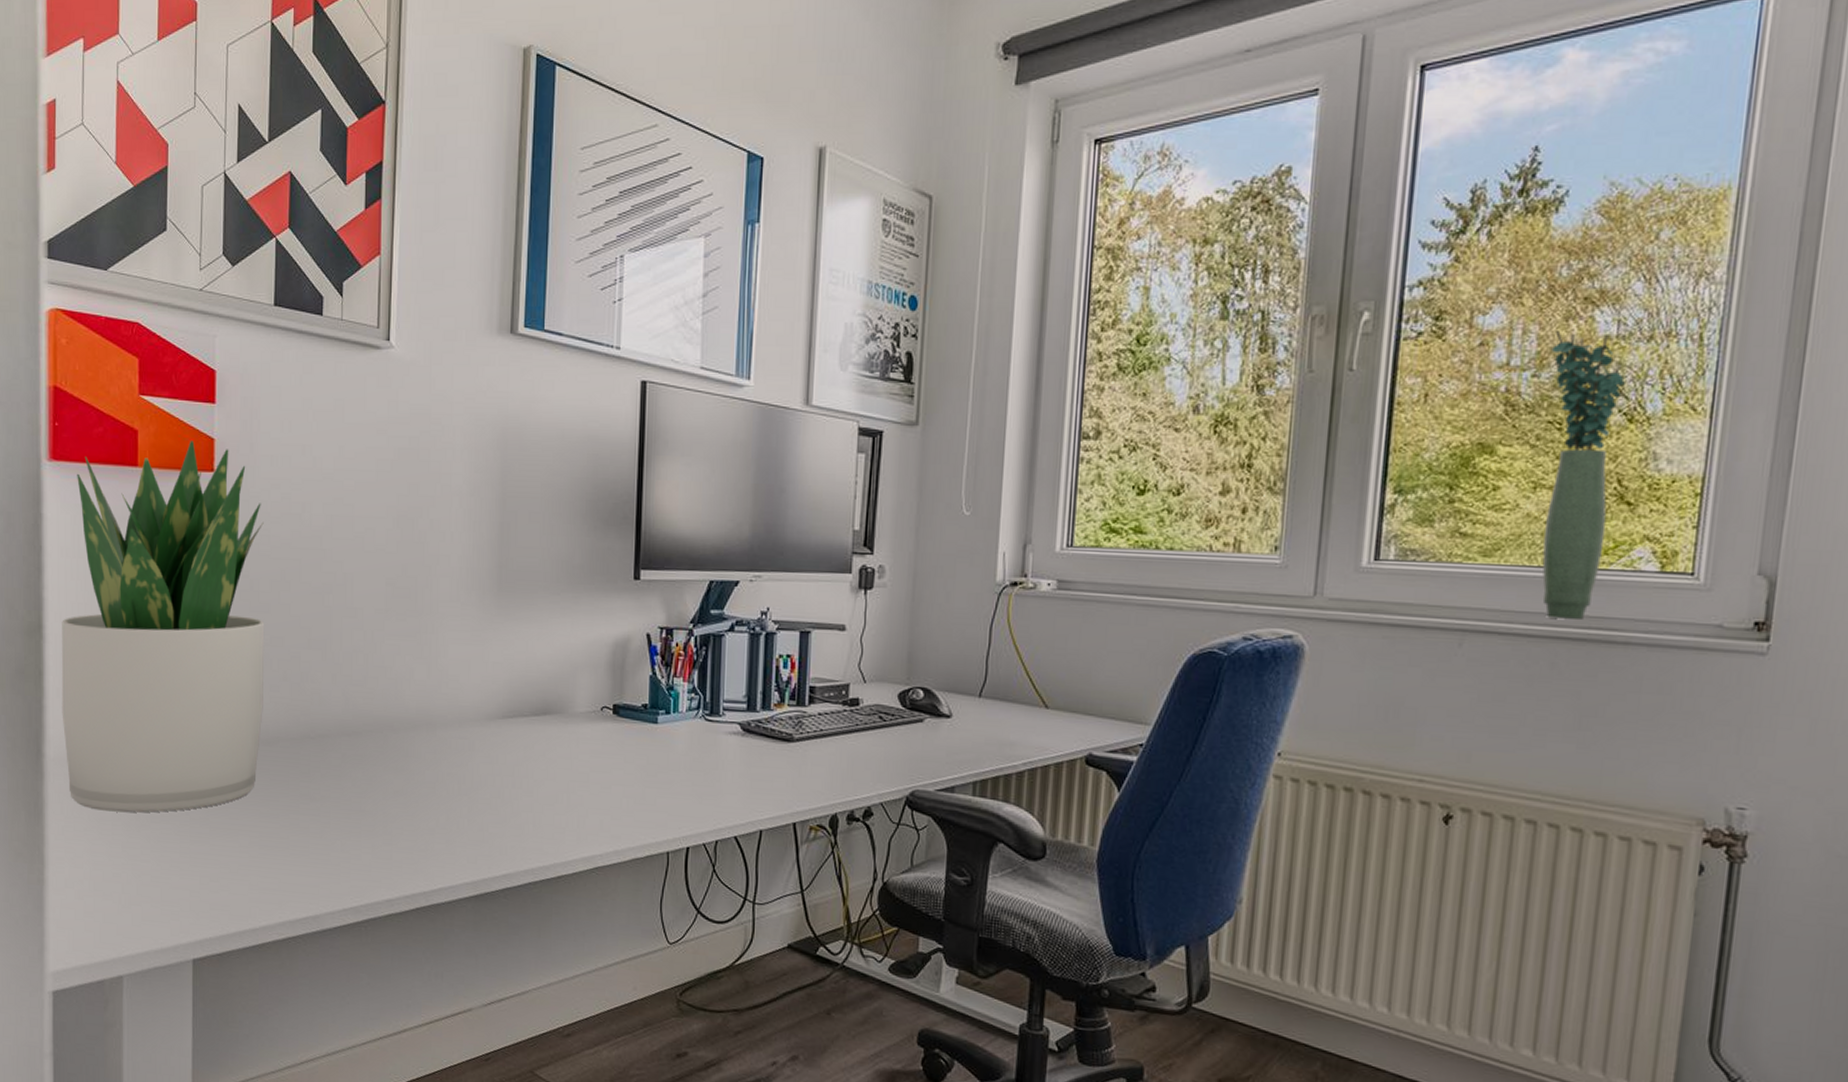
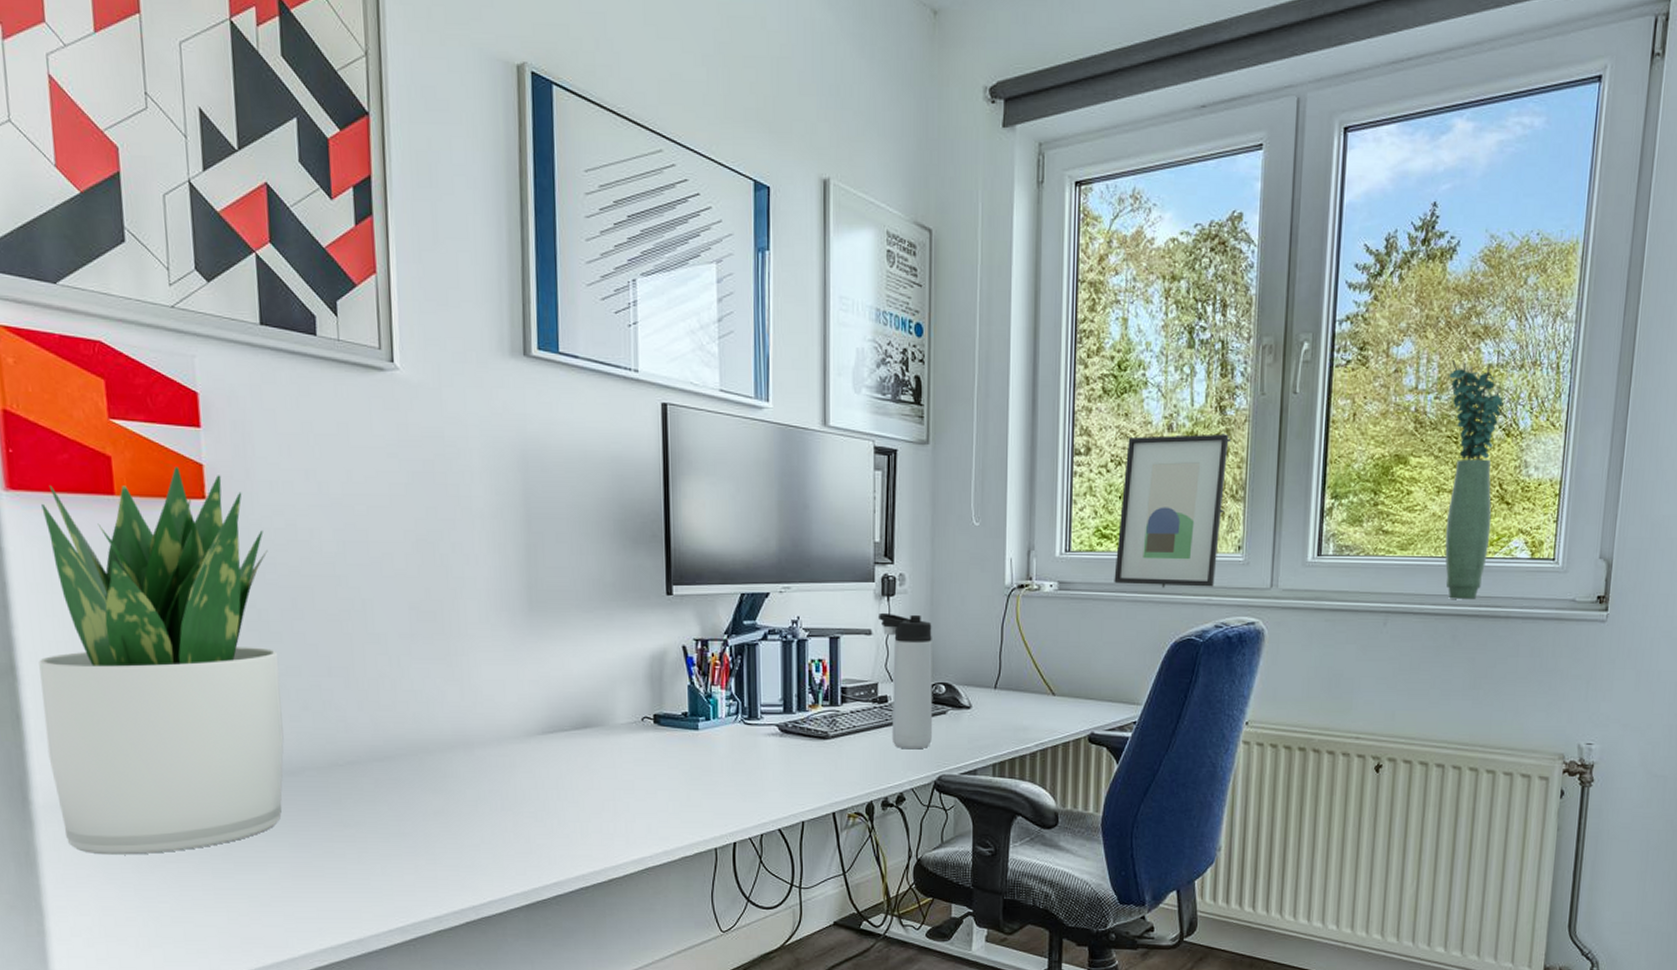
thermos bottle: none [854,607,912,760] -> present [879,612,932,750]
picture frame: none [1123,416,1271,593] -> present [1114,434,1232,588]

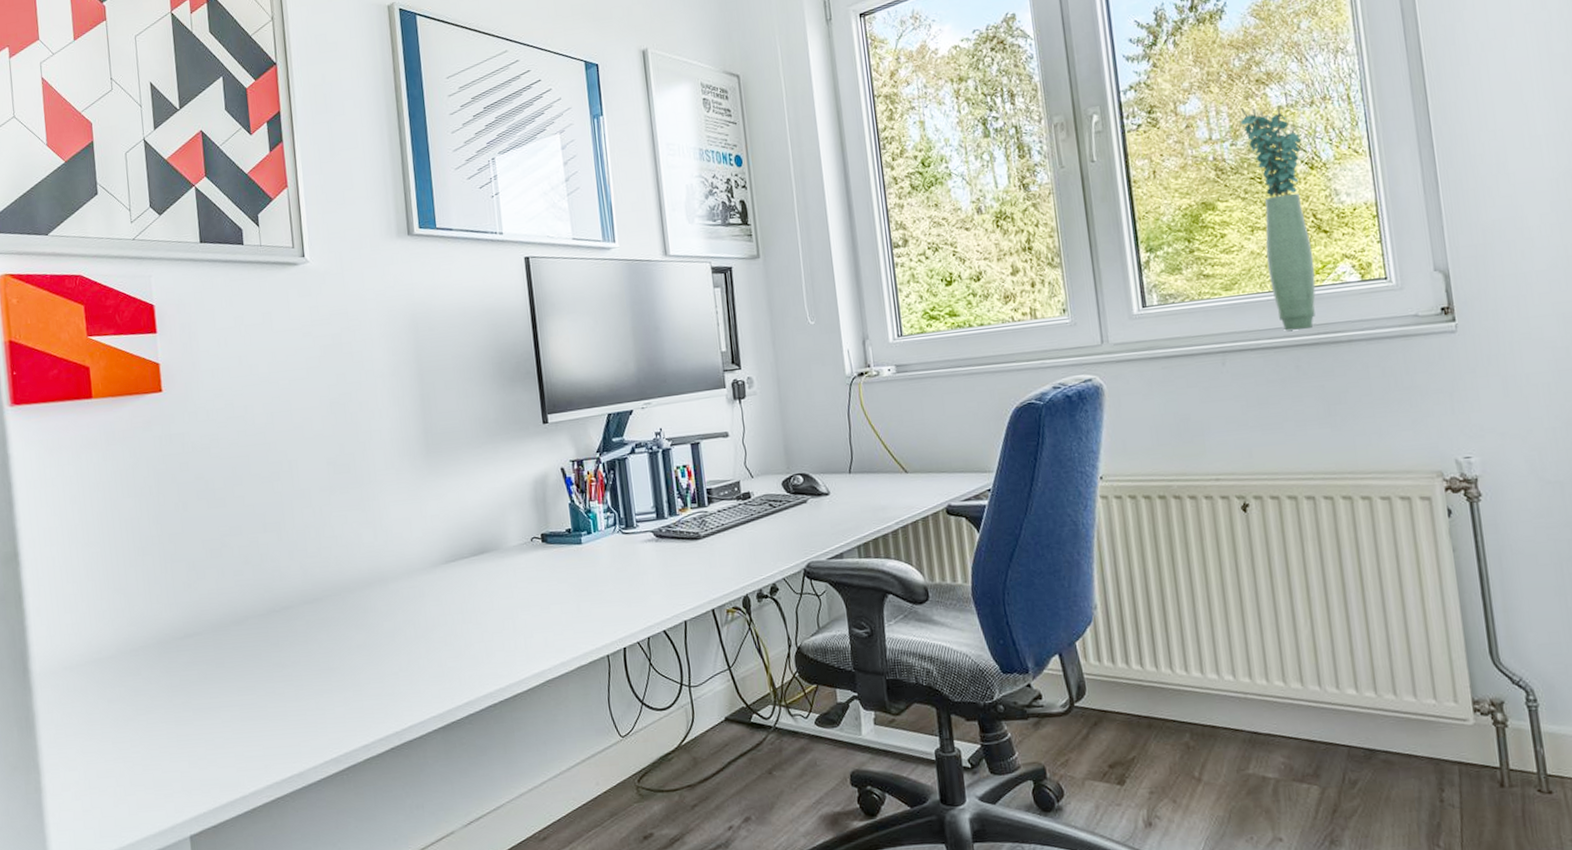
planter: present [39,467,284,855] -> none [36,368,231,713]
thermos bottle: present [879,612,932,750] -> none [733,413,797,541]
picture frame: present [1114,434,1232,588] -> none [941,208,1046,361]

